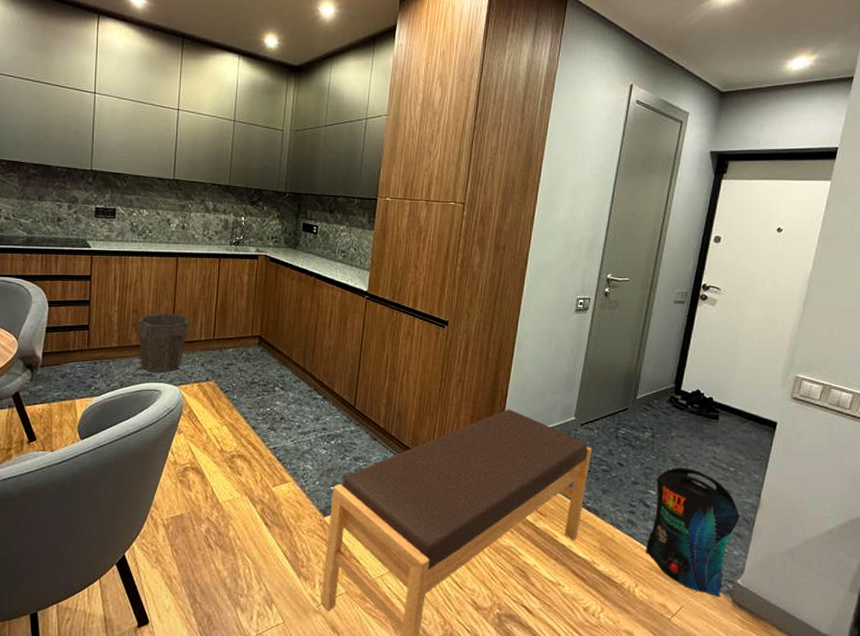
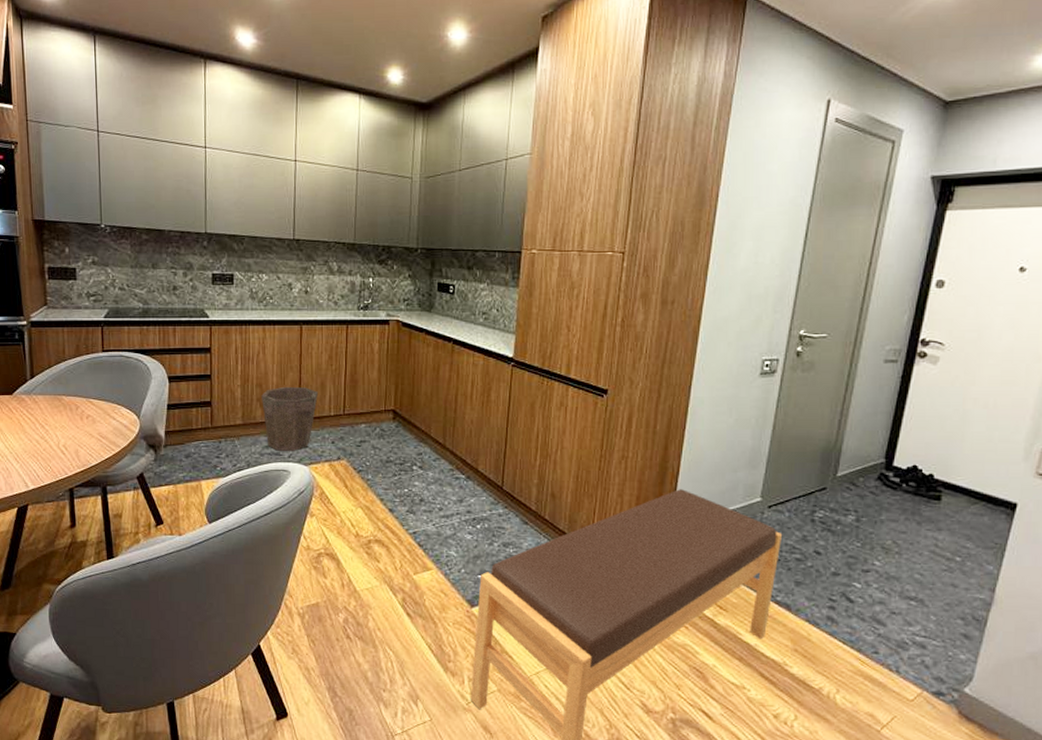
pouch: present [645,468,740,598] -> none [848,557,968,708]

